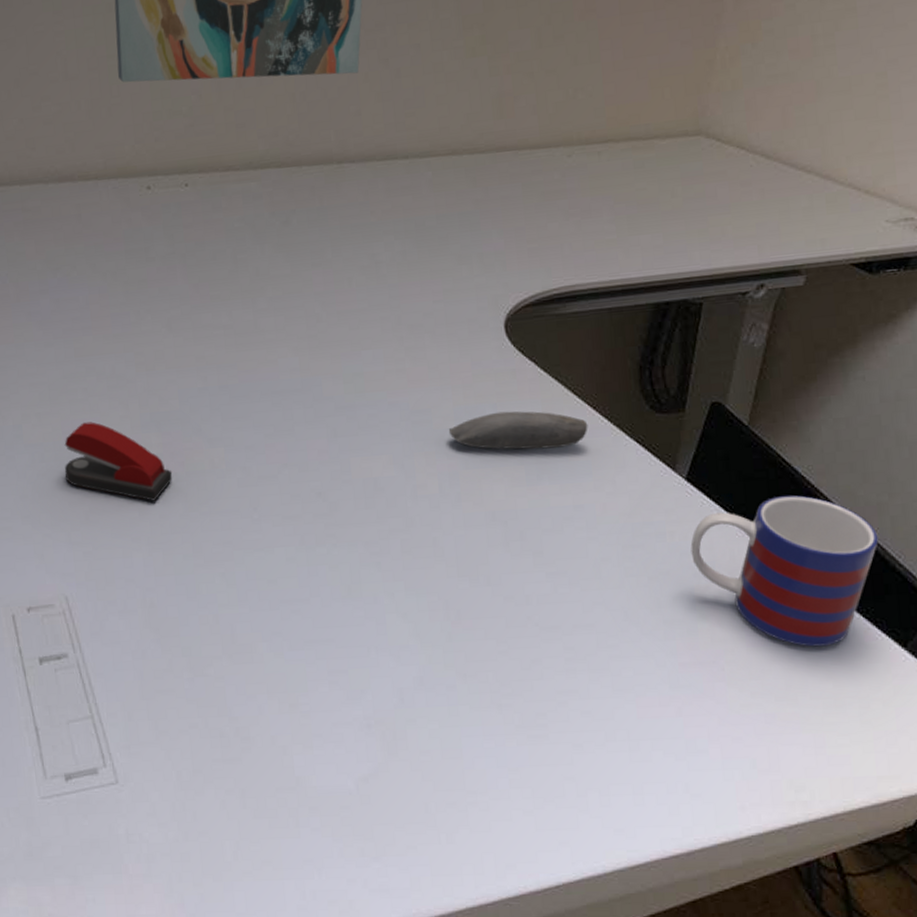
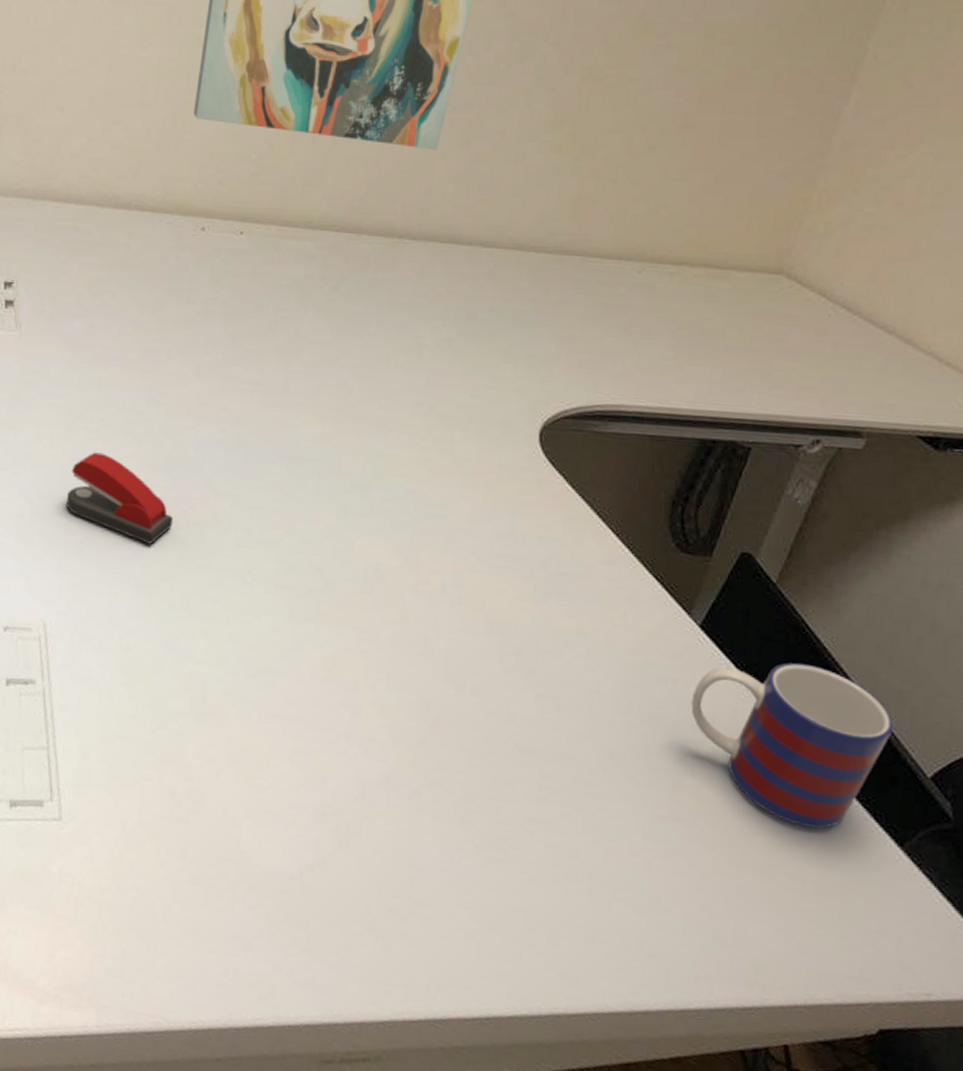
computer mouse: present [448,411,588,450] -> none [461,520,608,570]

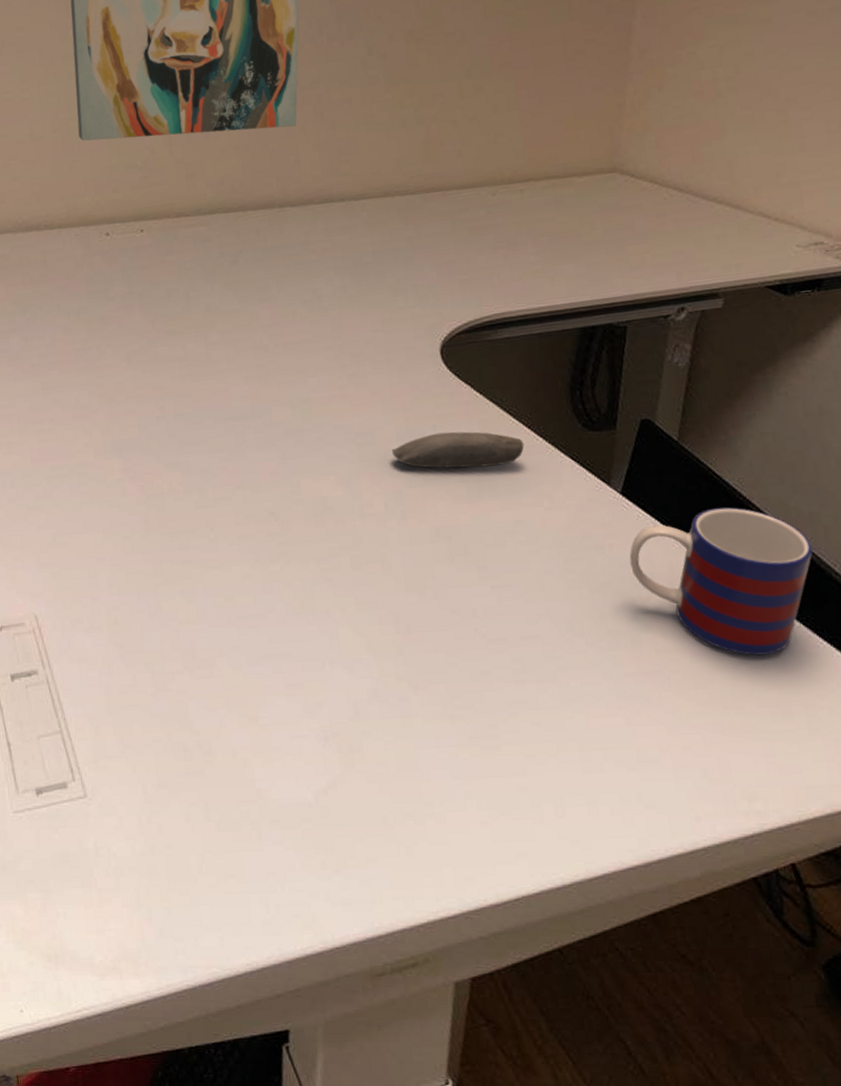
stapler: present [66,452,174,545] -> none [33,449,134,523]
computer mouse: none [461,520,608,570] -> present [391,431,525,468]

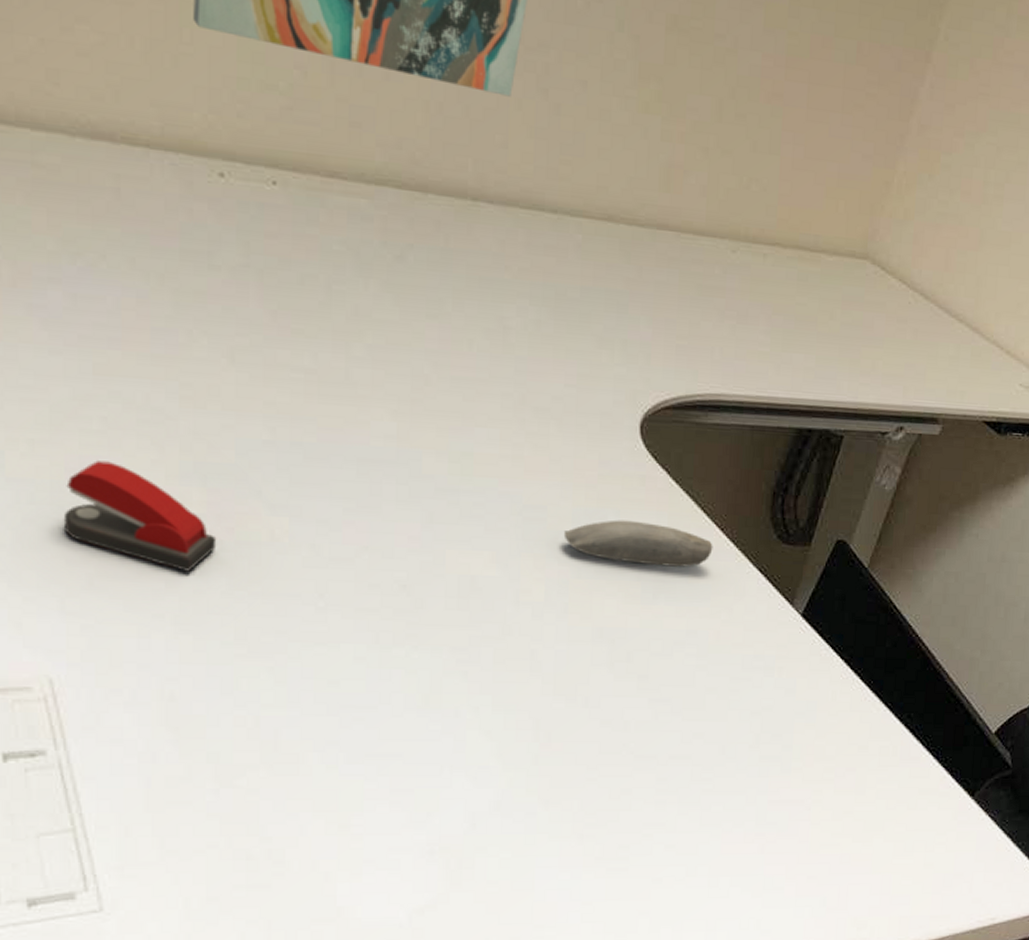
stapler: none [33,449,134,523] -> present [63,460,217,572]
mug: present [629,507,813,656] -> none [796,641,966,792]

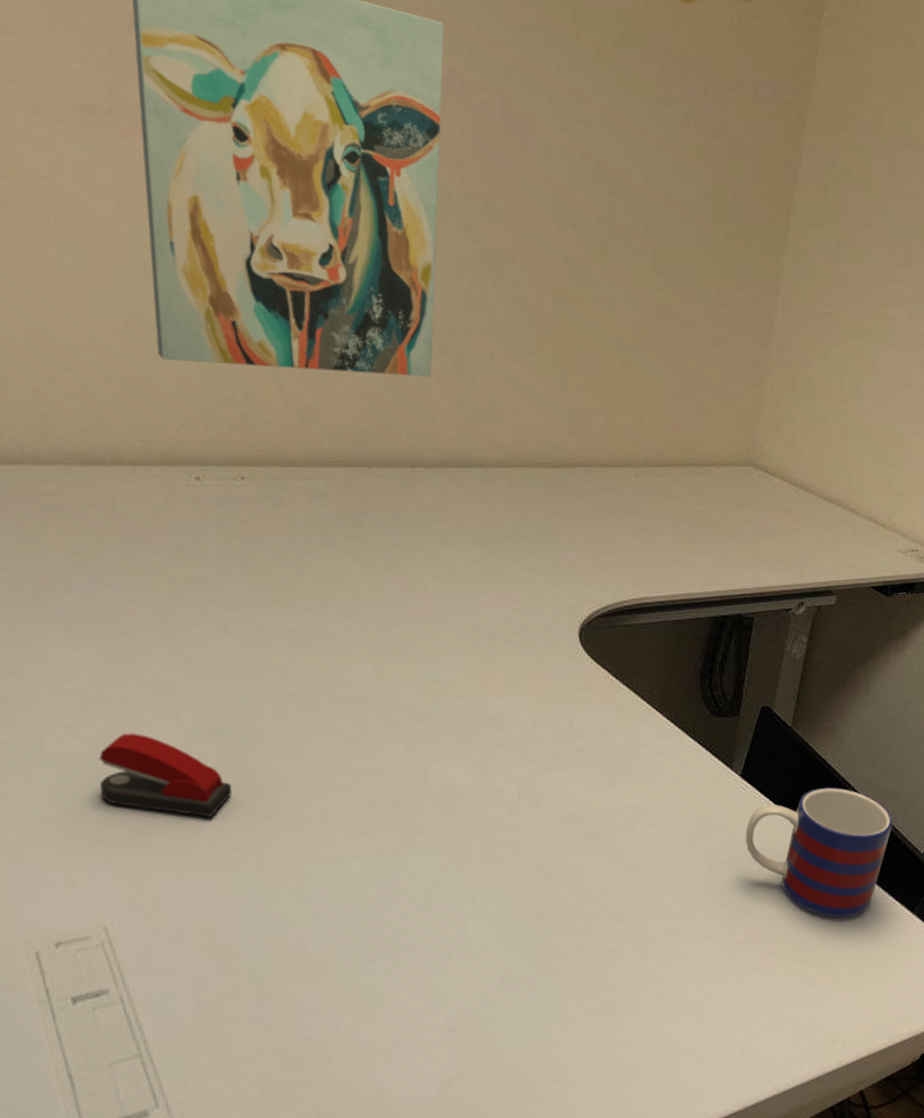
computer mouse: present [563,520,713,567] -> none [526,716,656,753]
mug: none [796,641,966,792] -> present [745,787,893,918]

